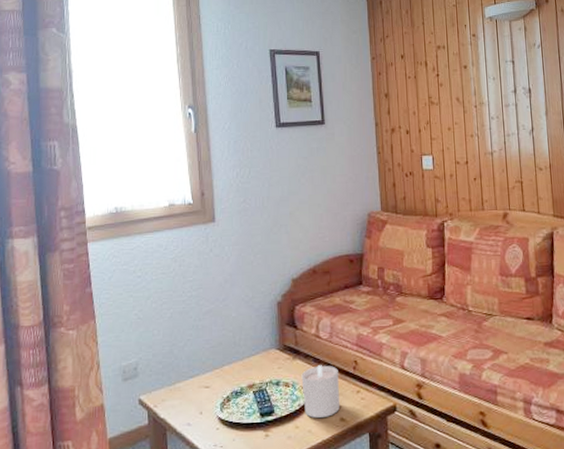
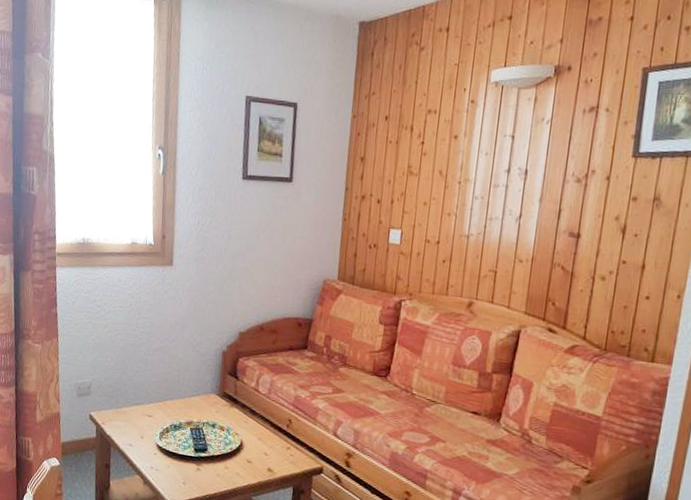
candle: present [301,365,339,419] -> none [235,417,272,465]

